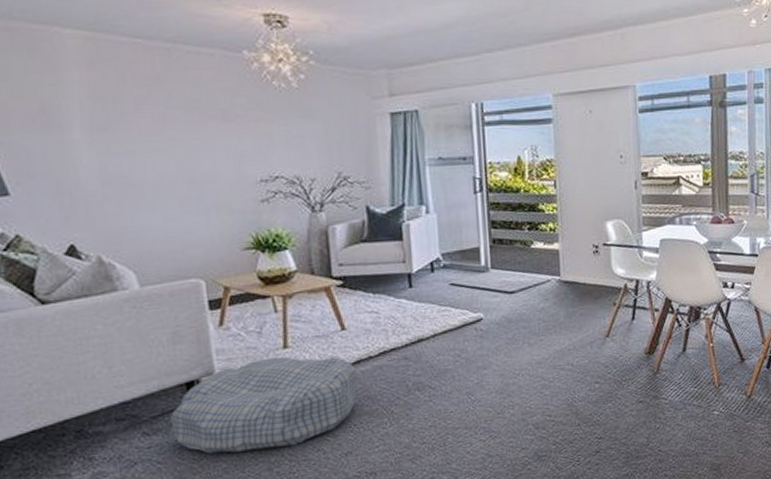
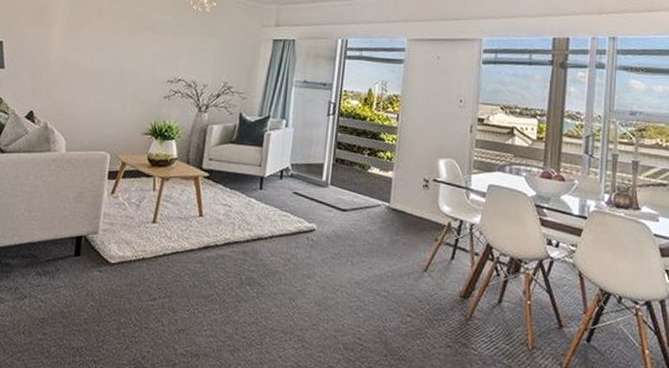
dog bed: present [171,356,358,454] -> none [57,228,204,312]

